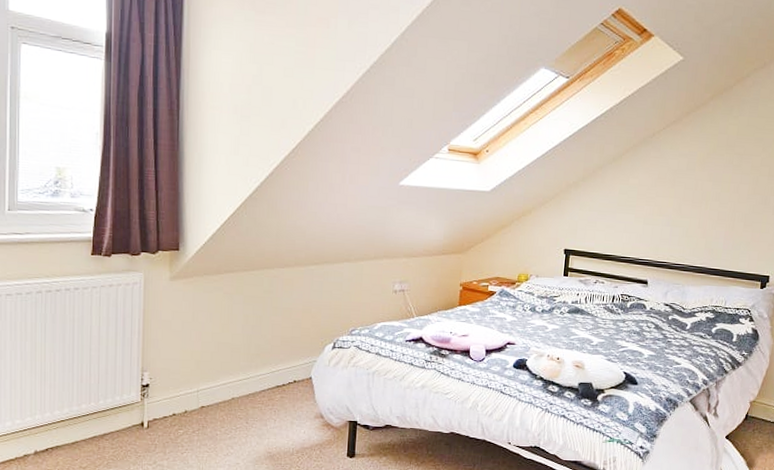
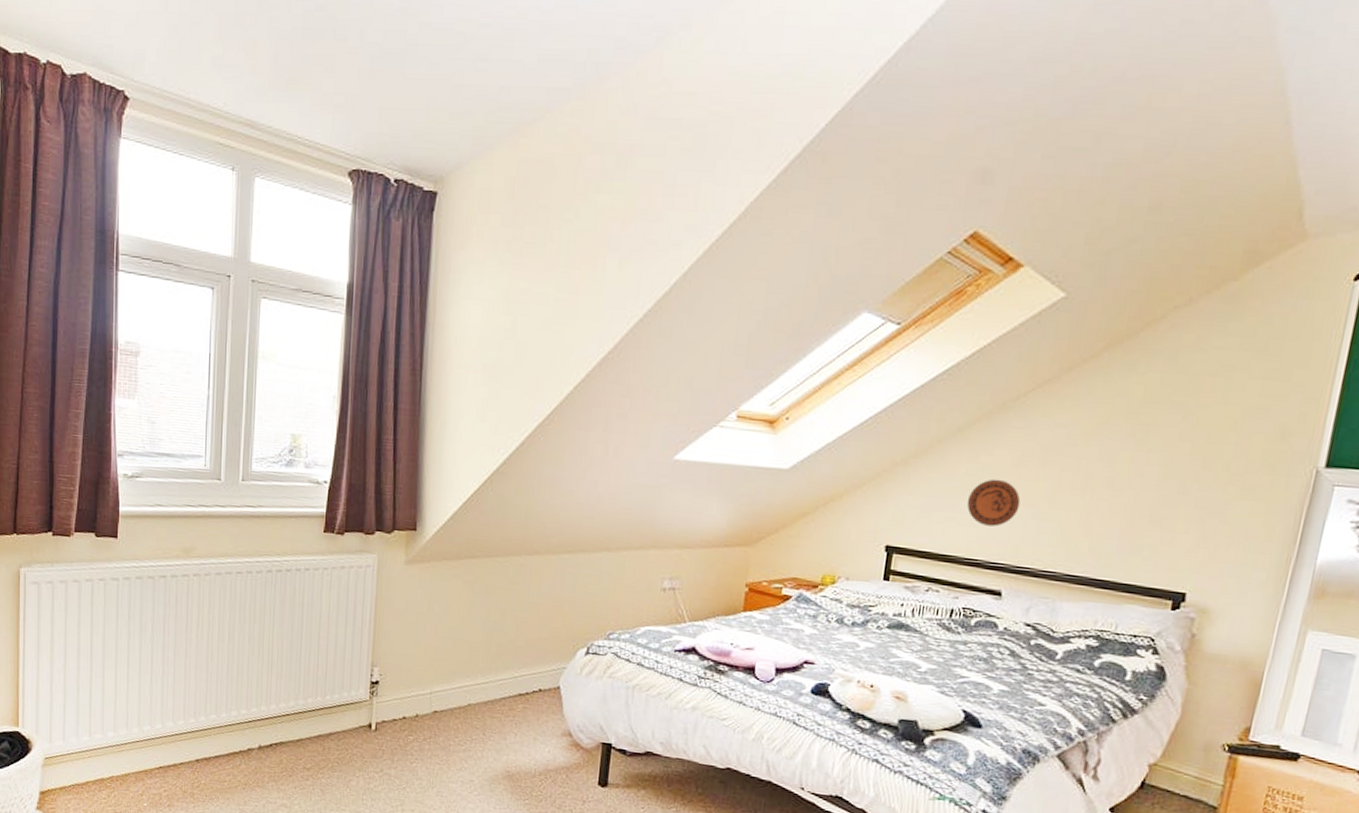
decorative plate: none [621,196,658,232] -> present [966,478,1021,527]

